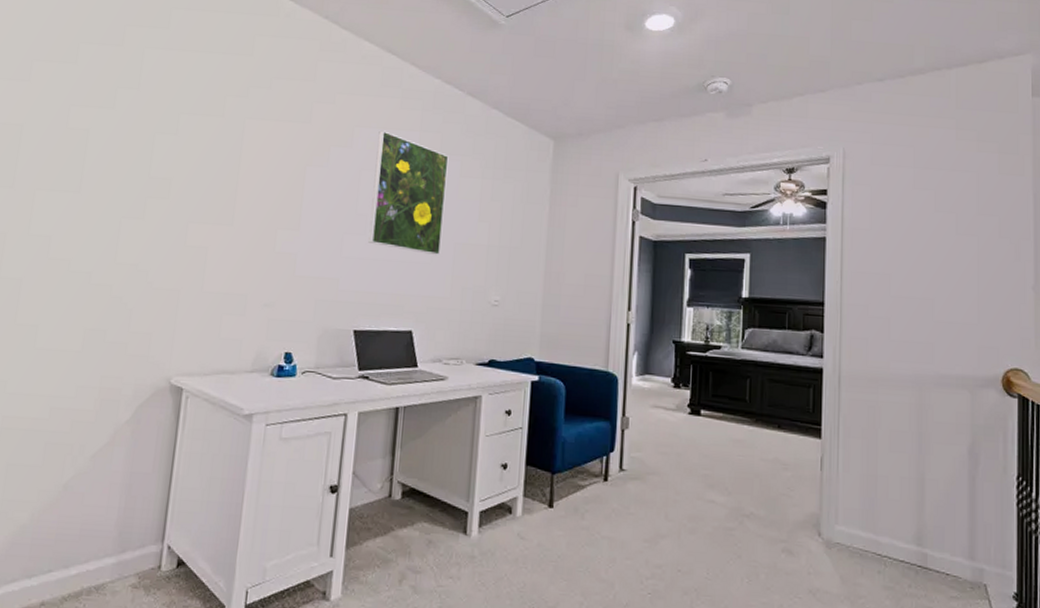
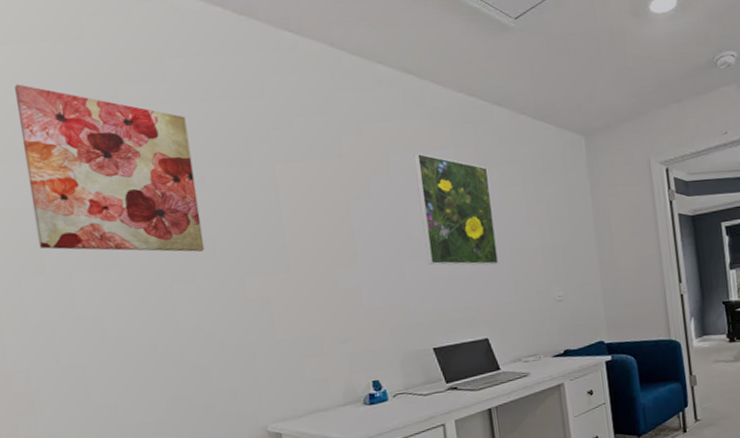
wall art: none [16,13,177,191] -> present [15,84,205,252]

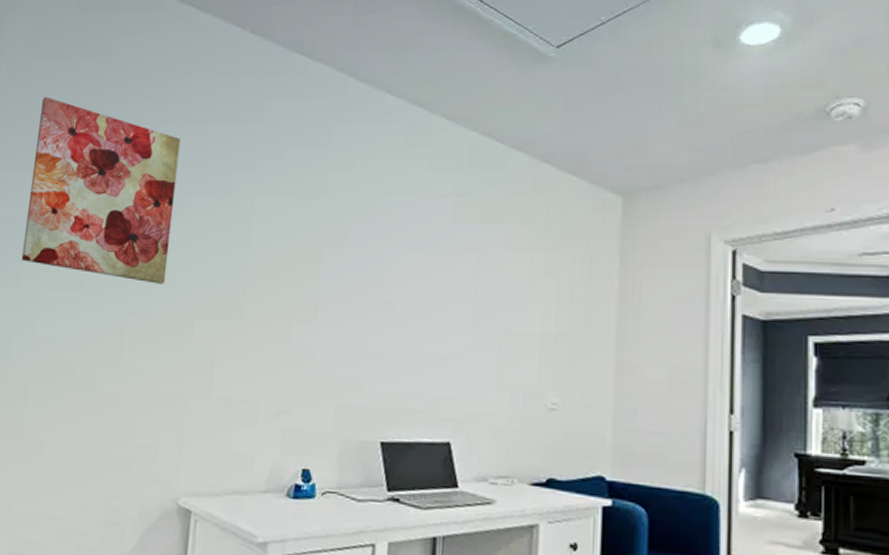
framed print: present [413,153,499,265] -> none [395,199,490,348]

